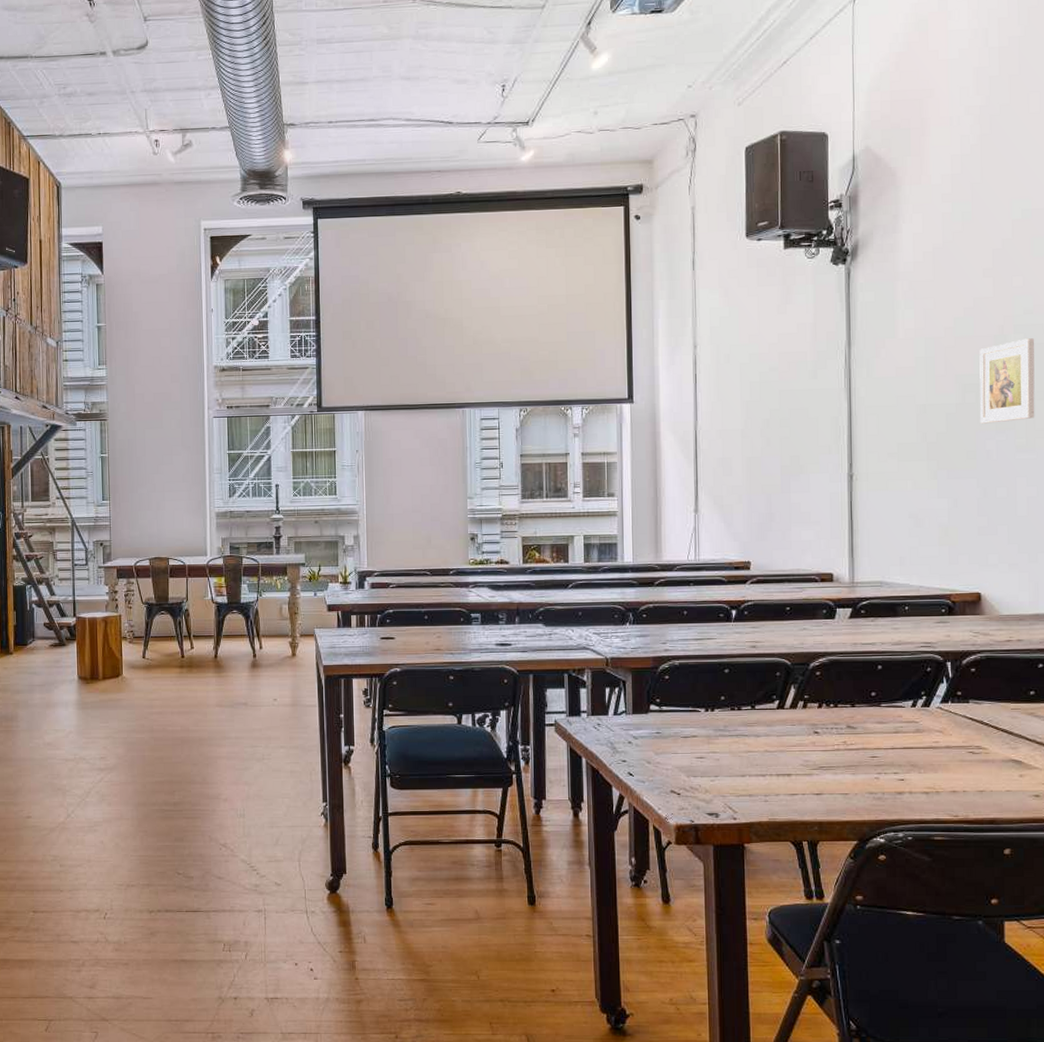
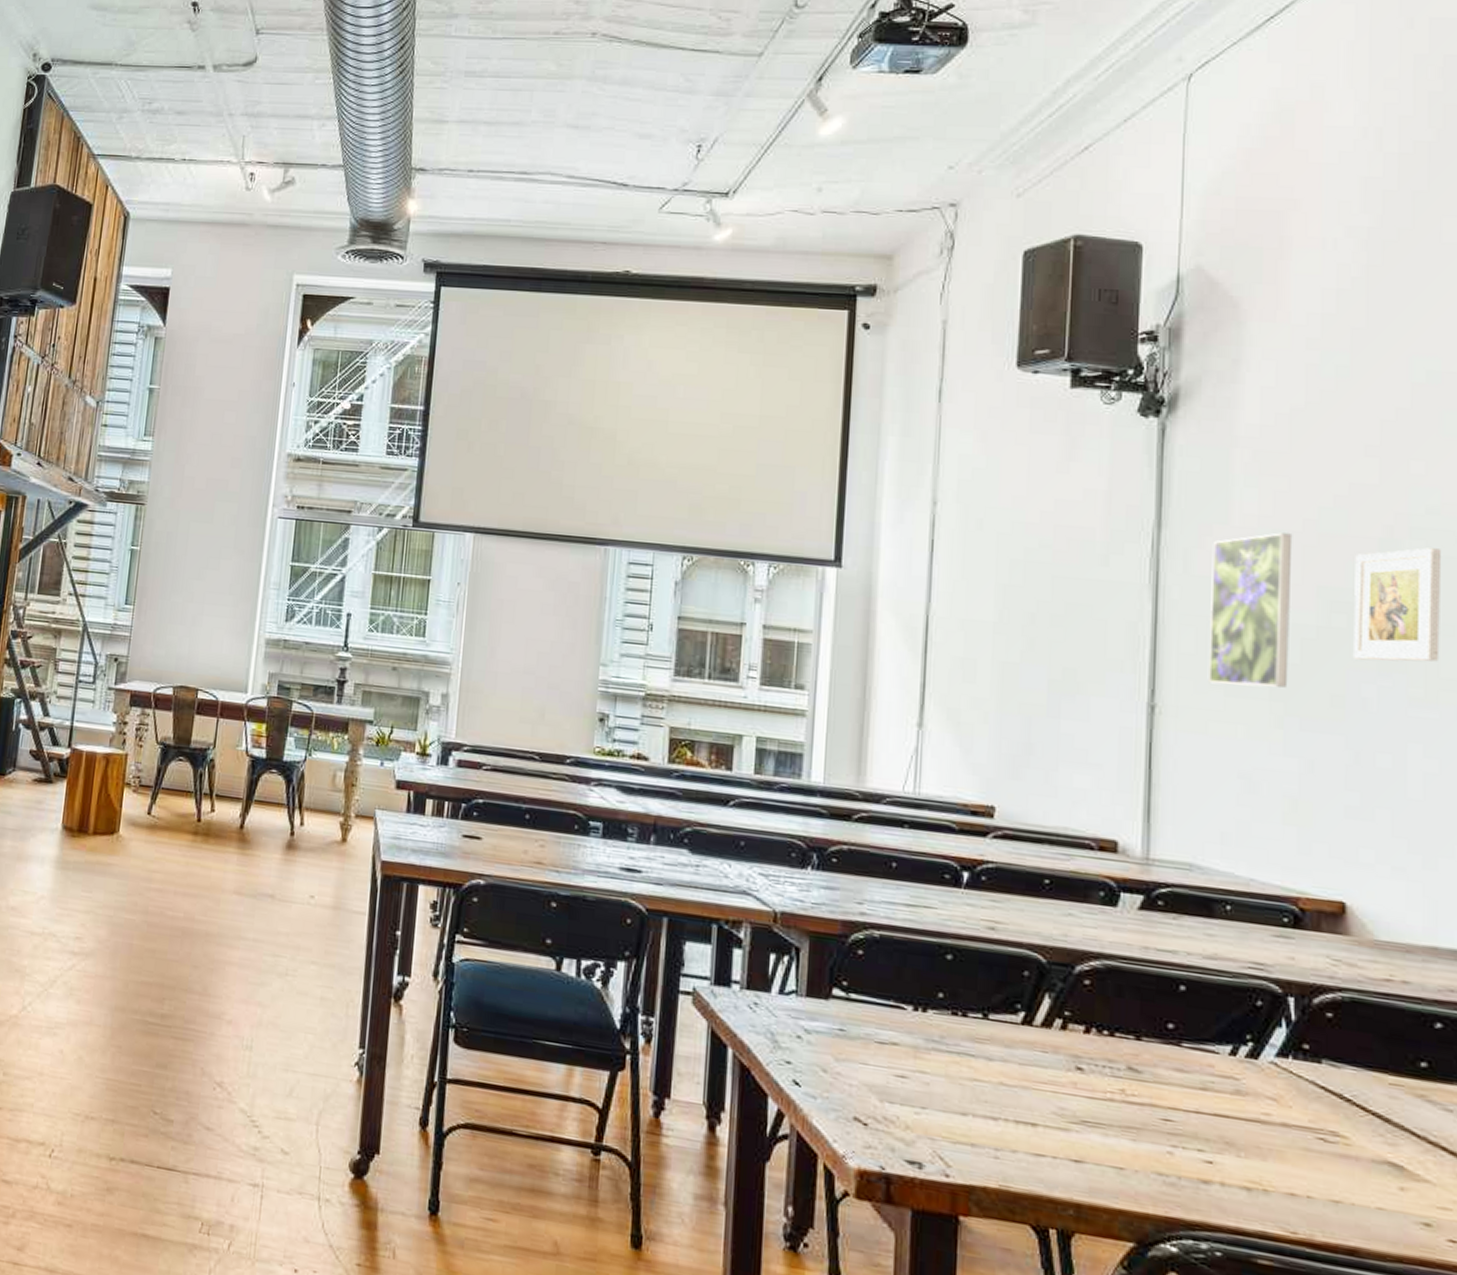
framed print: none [885,339,939,454] -> present [1207,532,1293,688]

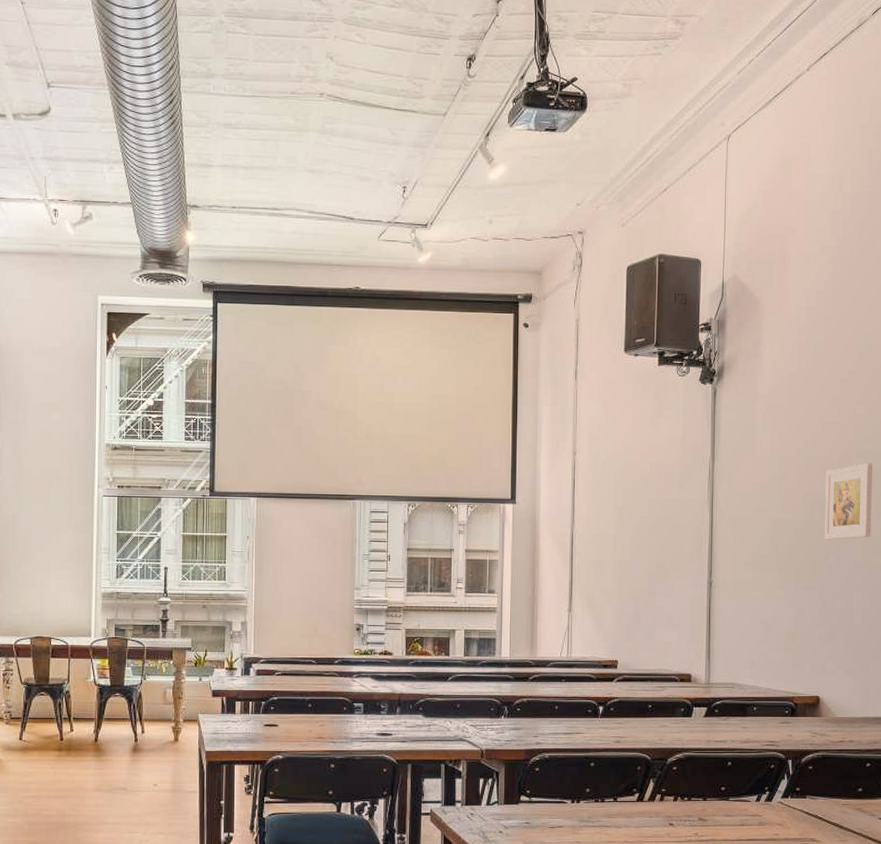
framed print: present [1207,532,1293,688] -> none [742,459,791,564]

